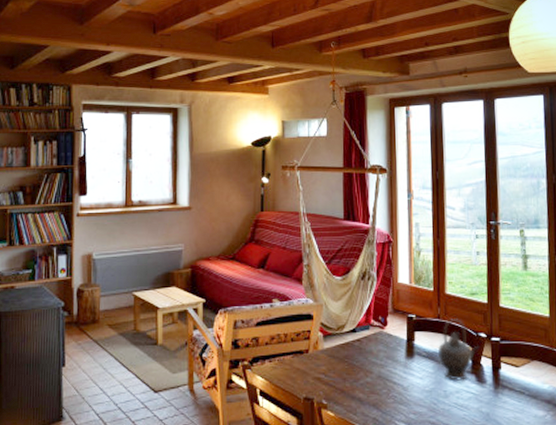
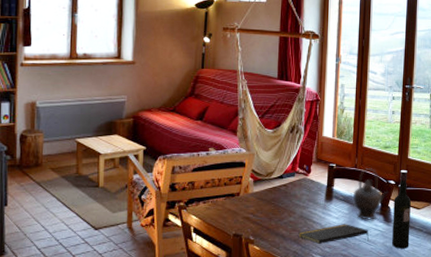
notepad: none [377,385,460,409] -> present [298,224,369,244]
wine bottle: none [486,321,510,415] -> present [392,170,411,249]

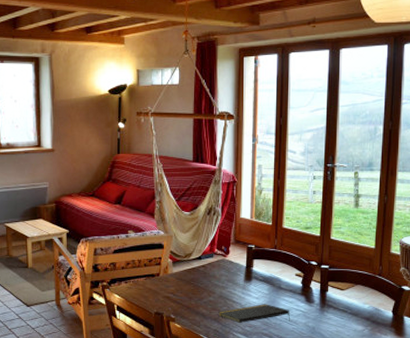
teapot: present [352,168,389,220] -> none [272,249,310,301]
wine bottle: present [392,170,411,249] -> none [315,251,334,329]

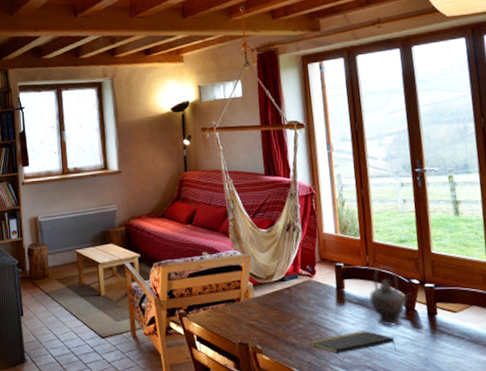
teapot: none [272,249,310,301] -> present [369,266,413,326]

